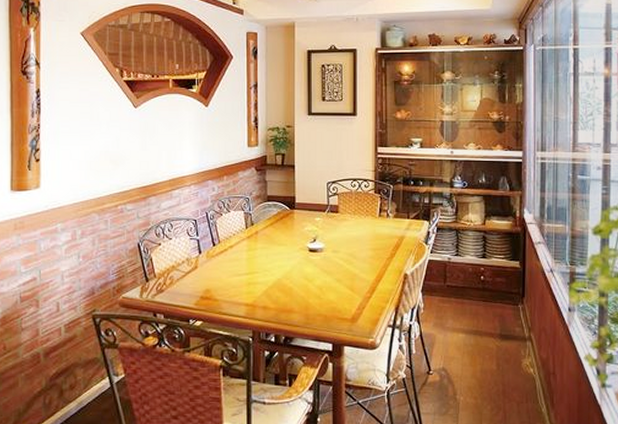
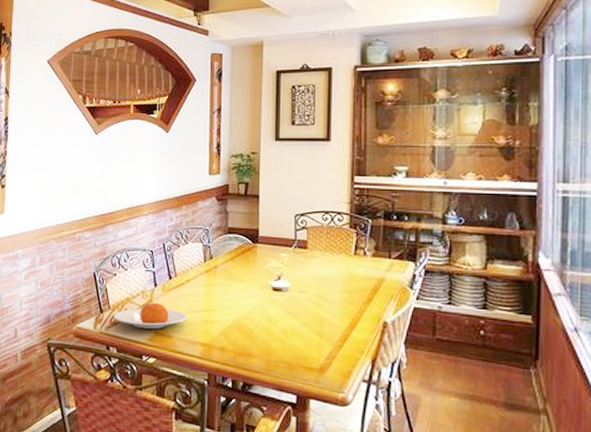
plate: none [160,269,231,293] -> present [114,302,187,329]

